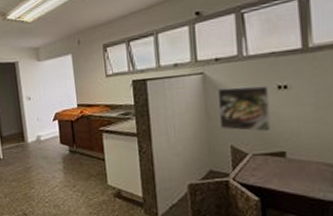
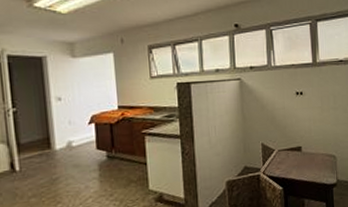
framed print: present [217,86,270,132] -> none [251,92,291,131]

